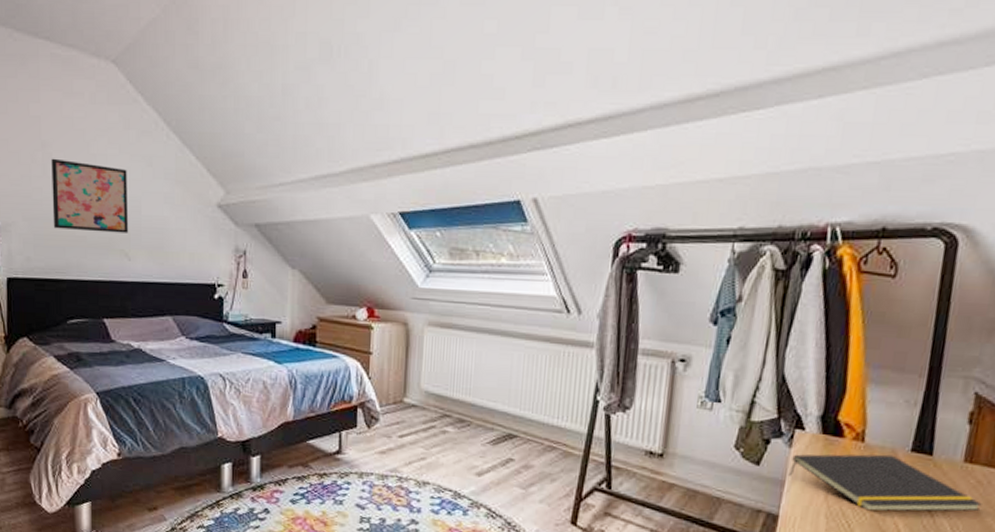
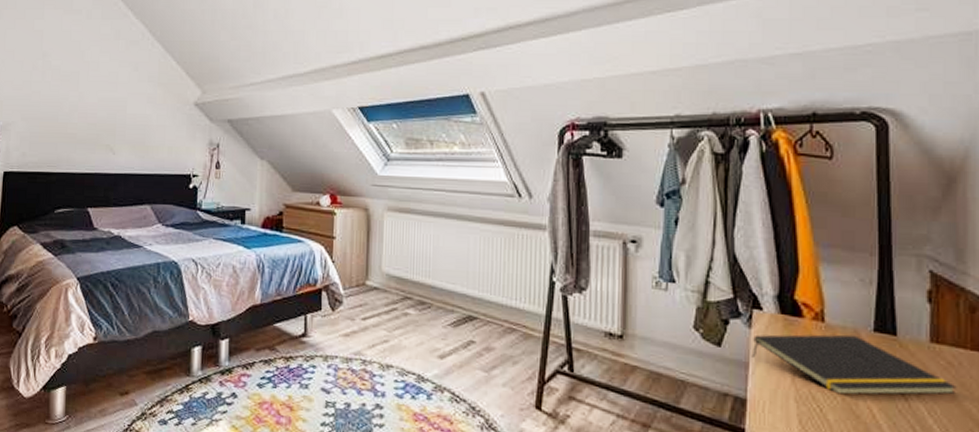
wall art: present [51,158,128,233] -> none [48,66,116,130]

